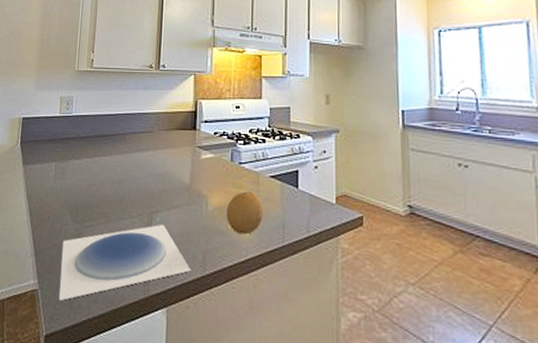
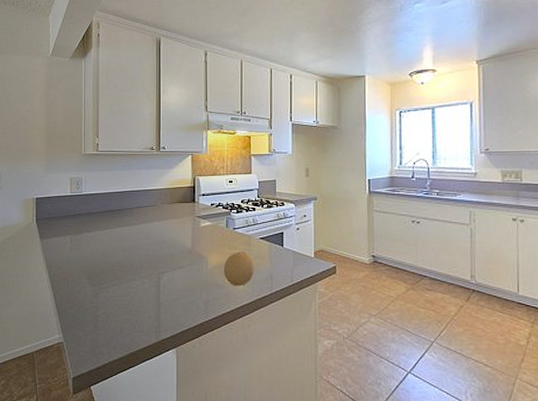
bowl: present [58,224,191,301] -> none [82,282,196,349]

